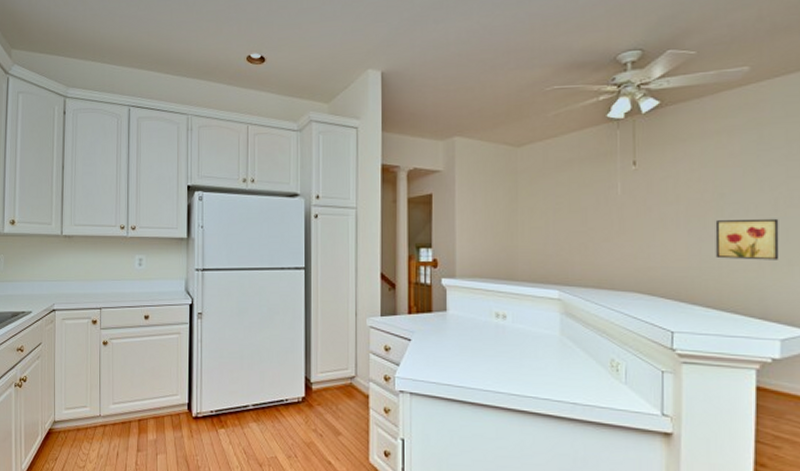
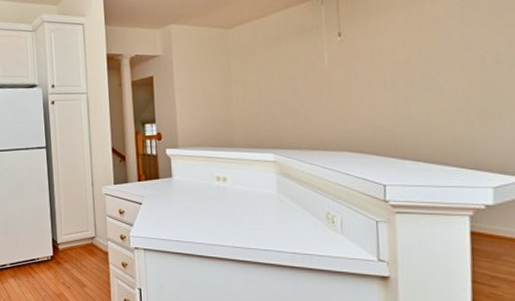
wall art: present [715,218,779,260] -> none [422,75,489,116]

